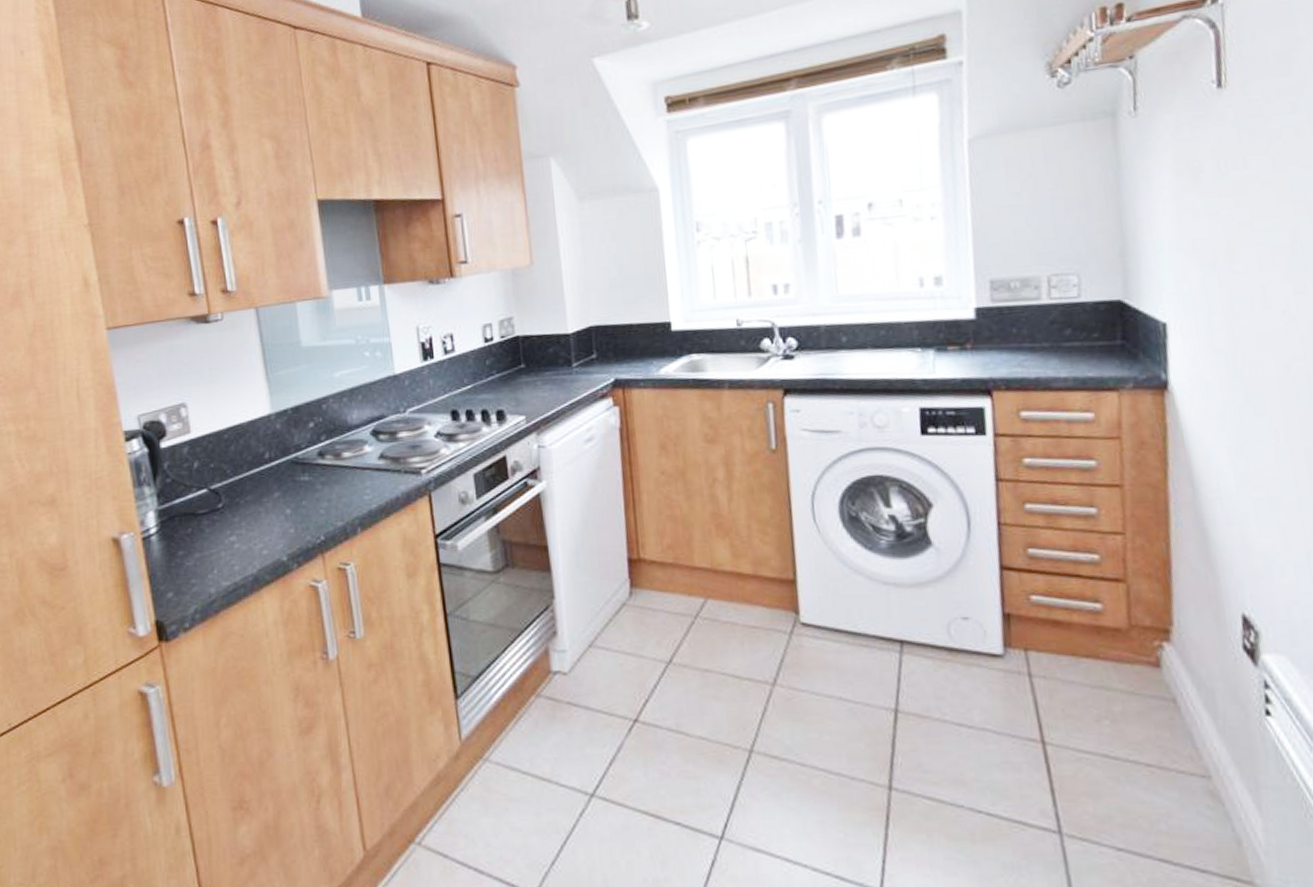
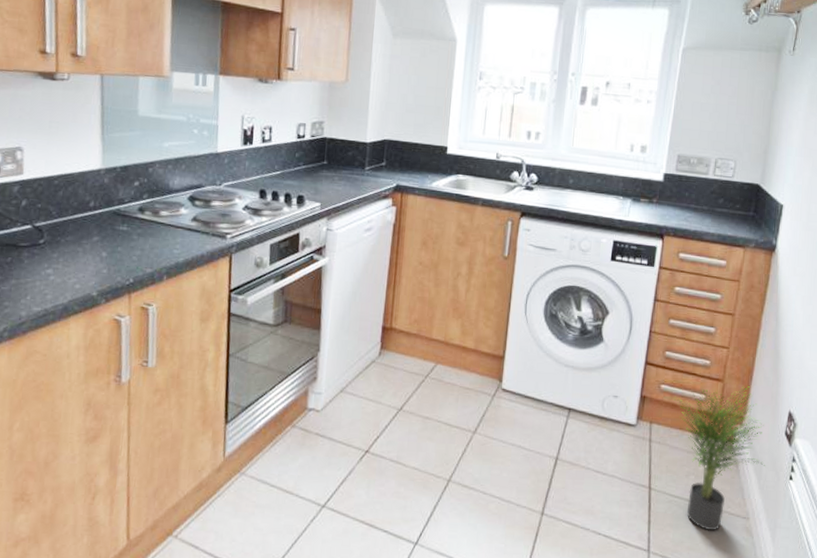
potted plant: none [1053,585,1222,799] -> present [673,386,766,531]

